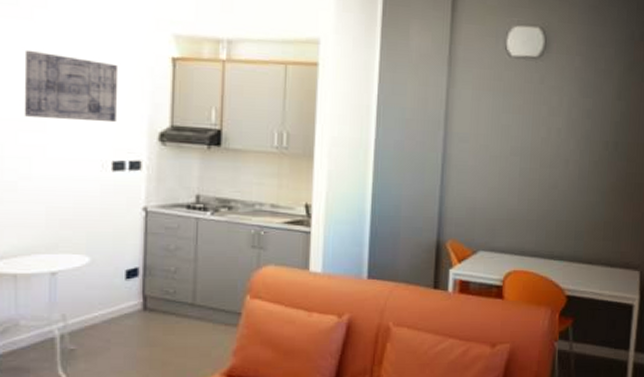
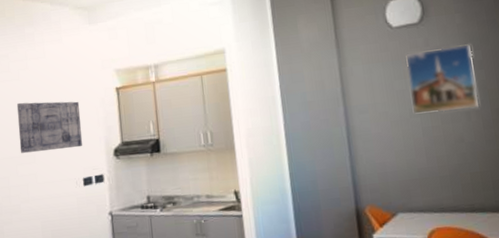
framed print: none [514,88,584,157] -> present [406,44,479,114]

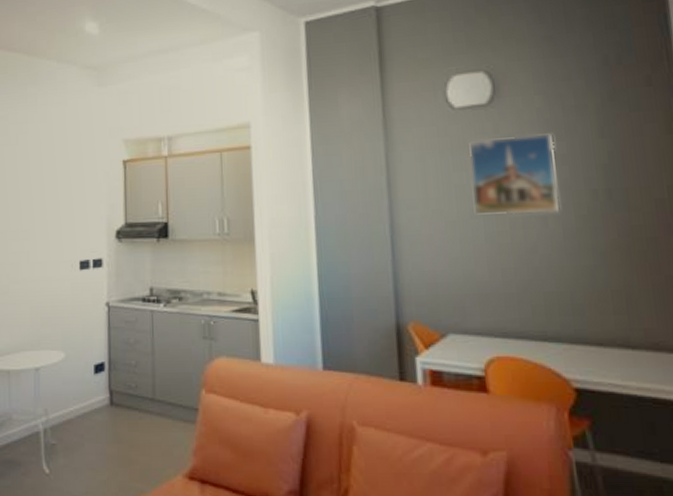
wall art: present [17,101,82,153] -> none [12,170,81,227]

